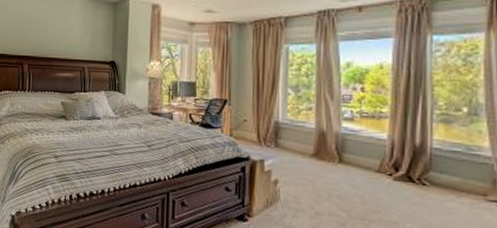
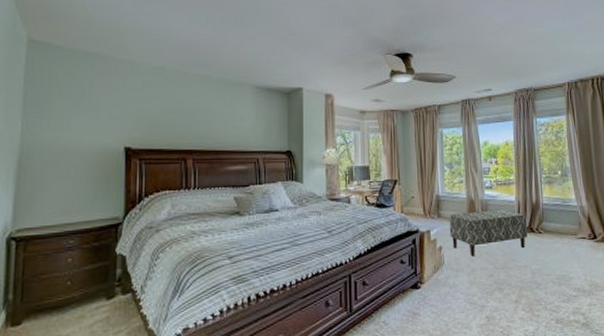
bench: none [289,144,404,200] -> present [449,209,528,257]

